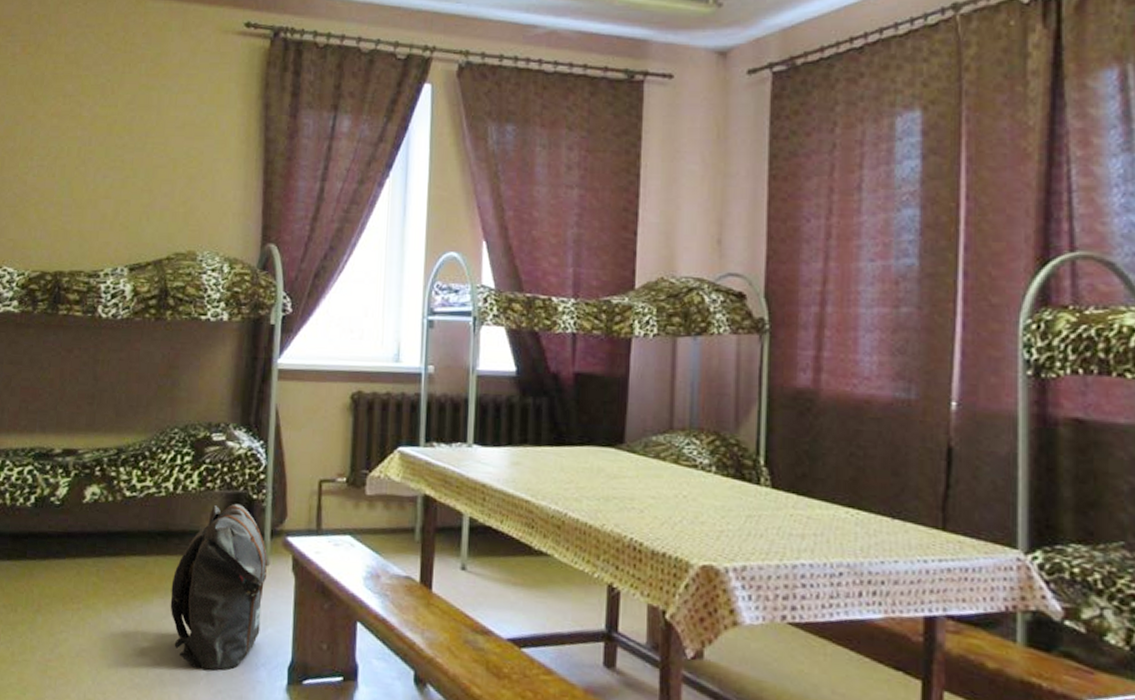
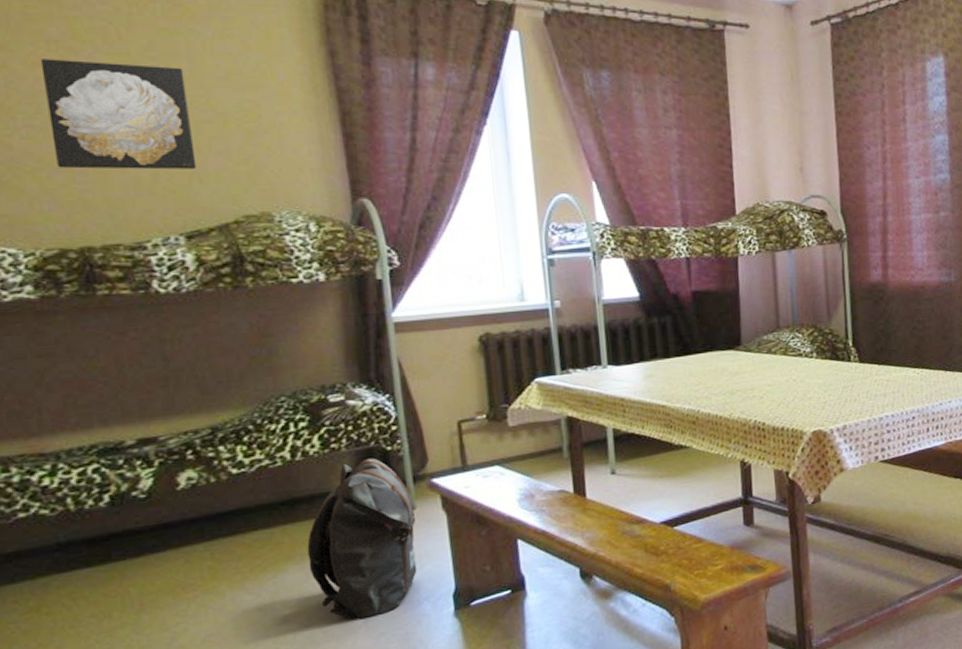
wall art: none [52,110,152,208] -> present [40,59,197,170]

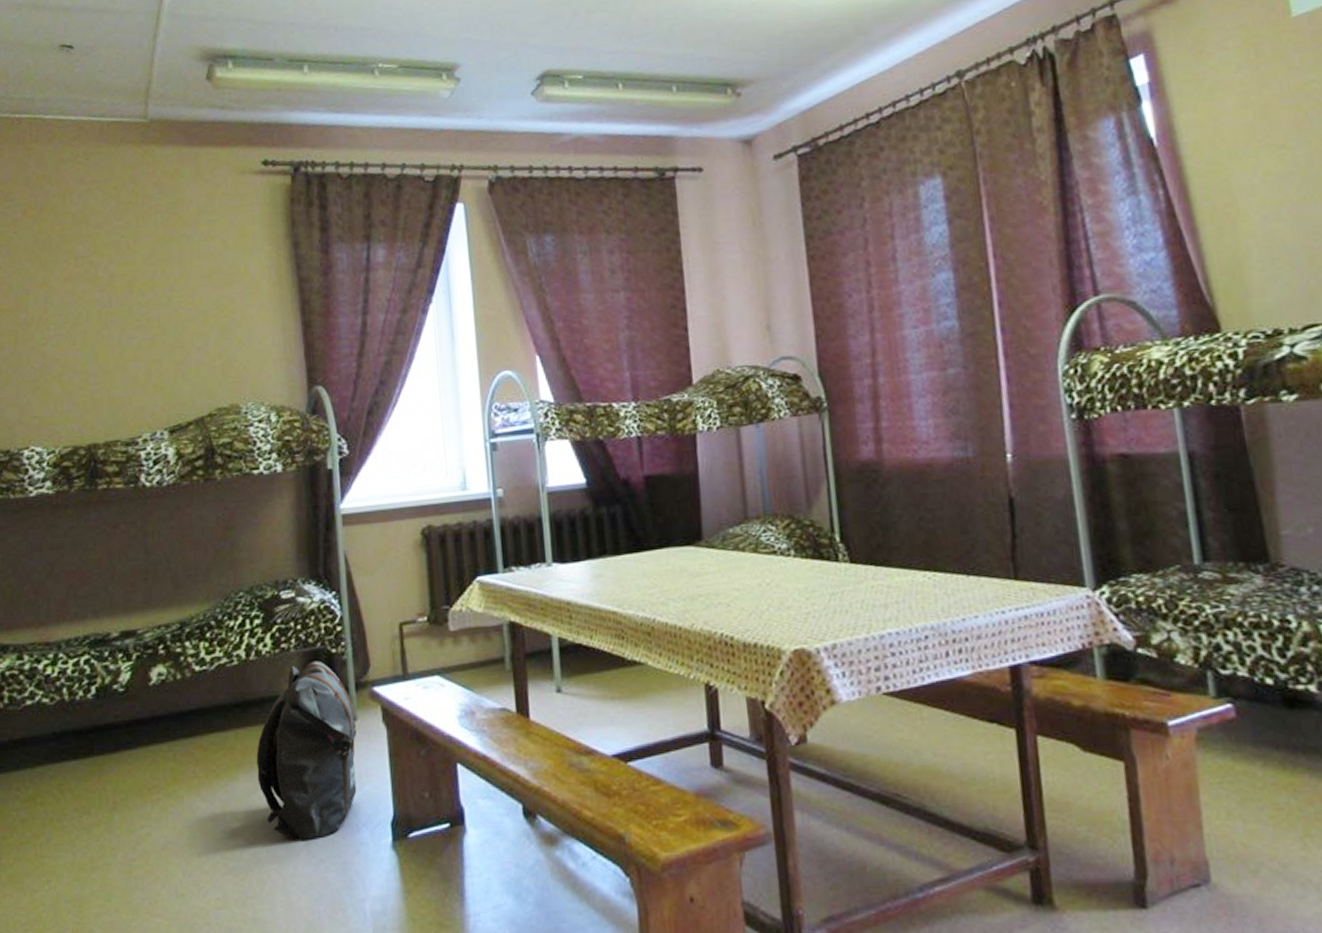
wall art: present [40,59,197,170] -> none [70,271,181,372]

